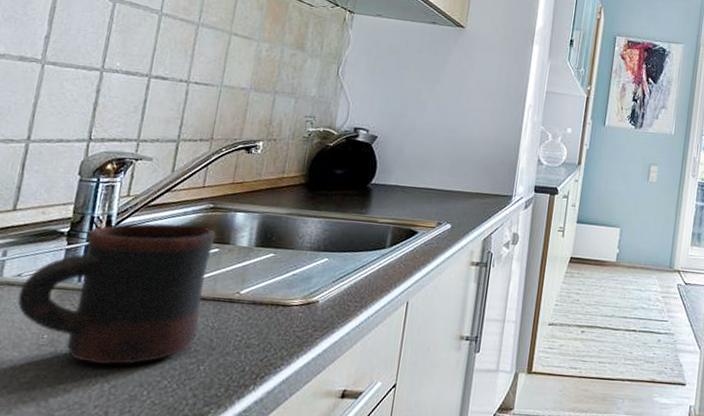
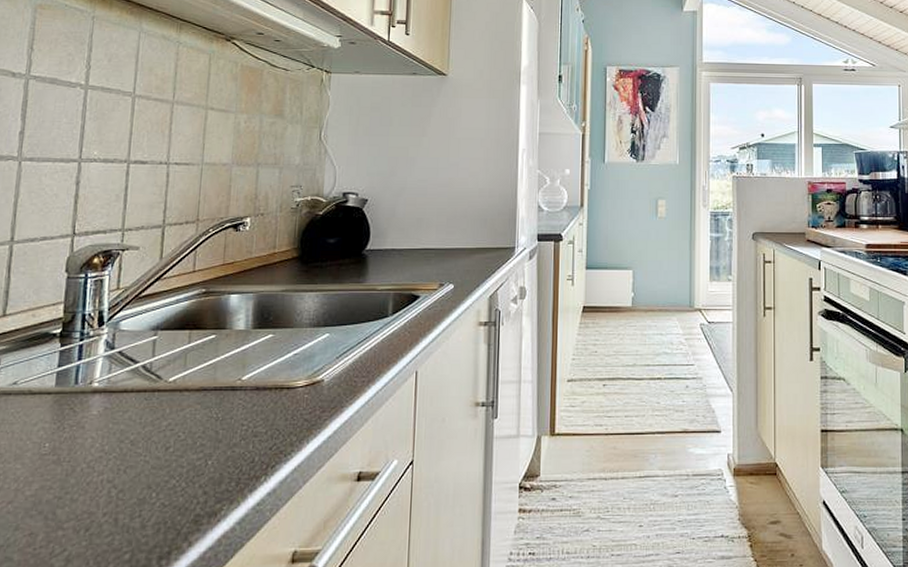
mug: present [17,223,216,365] -> none [15,313,212,469]

